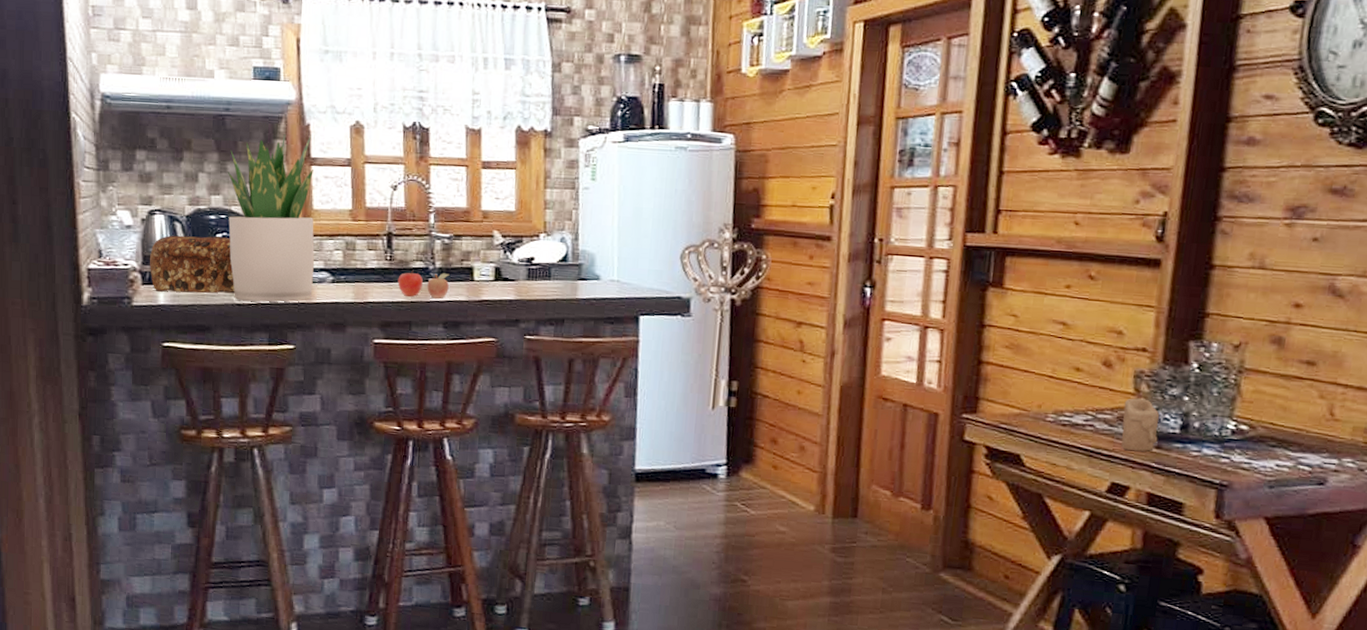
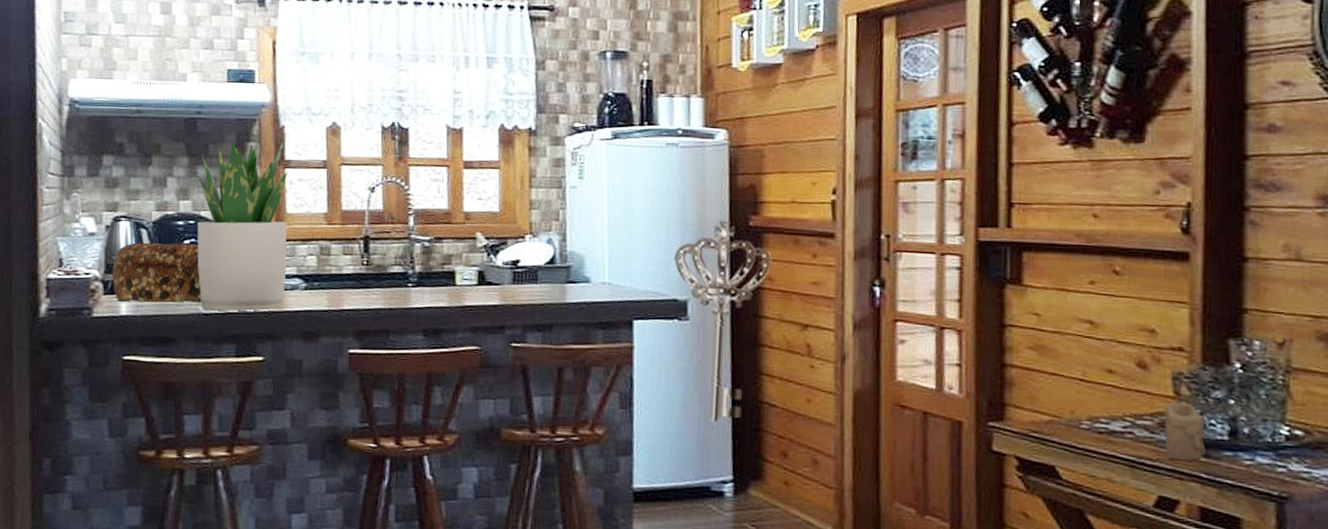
fruit: present [397,271,423,298] -> none [374,276,402,304]
fruit: present [427,273,449,299] -> none [406,278,430,305]

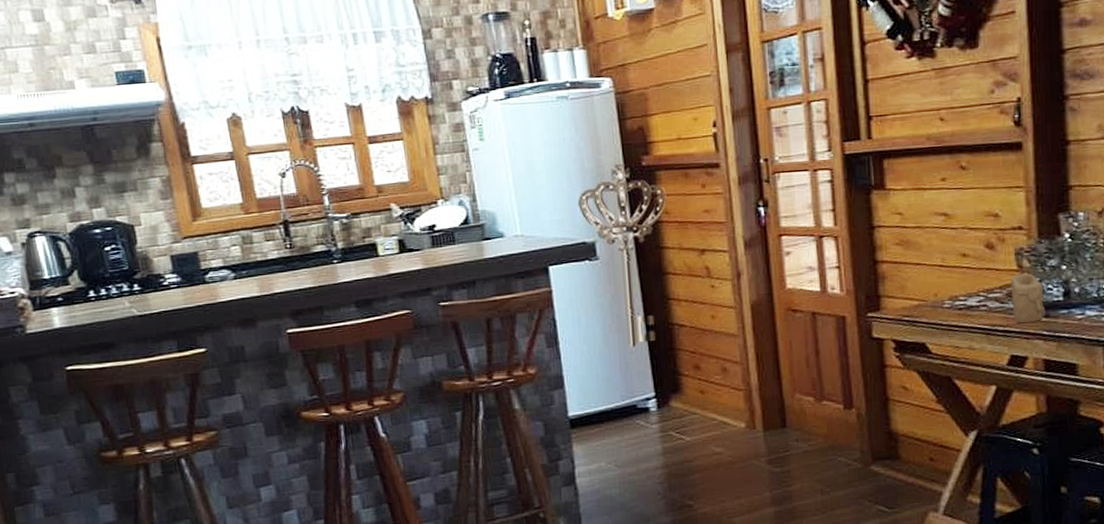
bread loaf: present [112,242,202,303] -> none [36,249,134,315]
planter: present [197,137,287,312] -> none [105,133,216,311]

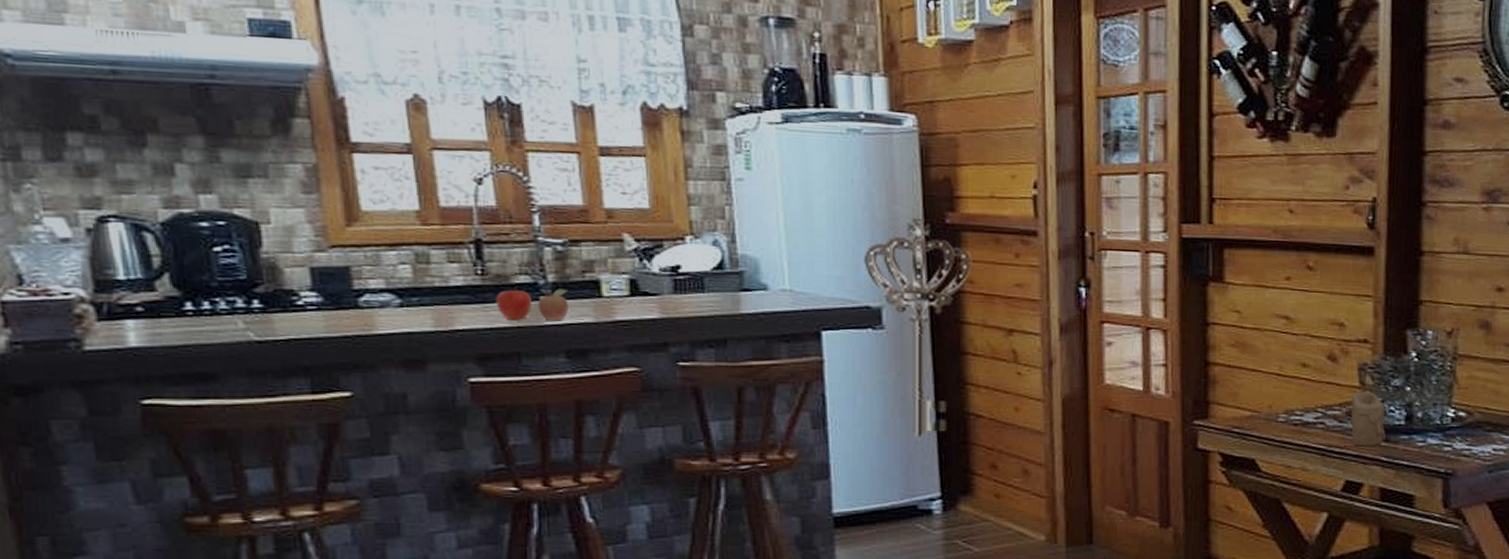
fruit: none [301,255,328,283] -> present [495,287,532,322]
fruit: none [332,252,355,280] -> present [538,289,569,321]

